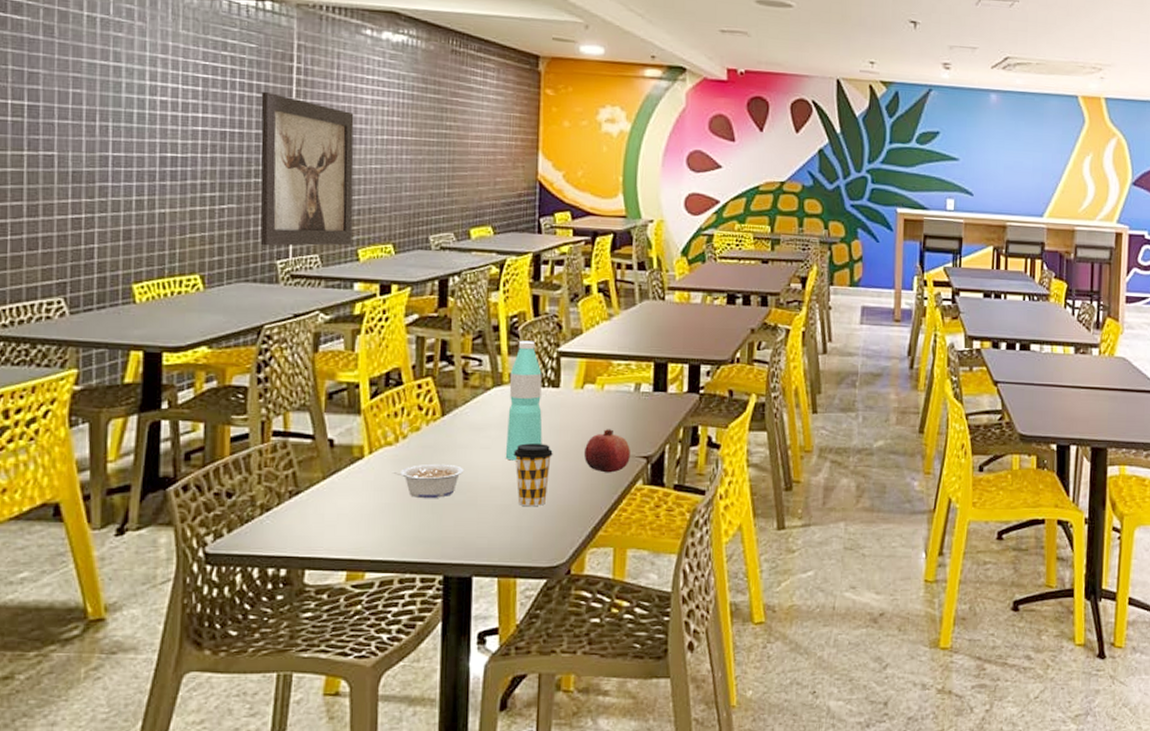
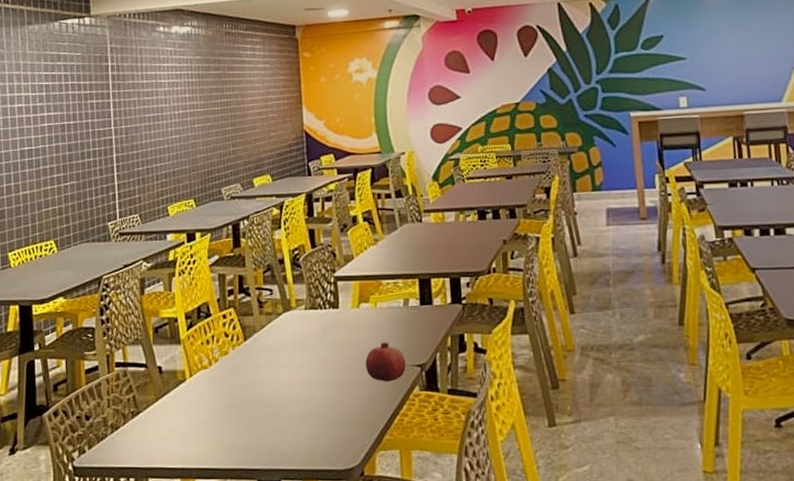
wall art: present [260,91,354,246] -> none [87,88,163,212]
legume: present [393,463,464,499] -> none [210,382,267,413]
water bottle: present [505,340,543,461] -> none [296,269,329,376]
coffee cup: present [513,443,553,507] -> none [306,359,339,416]

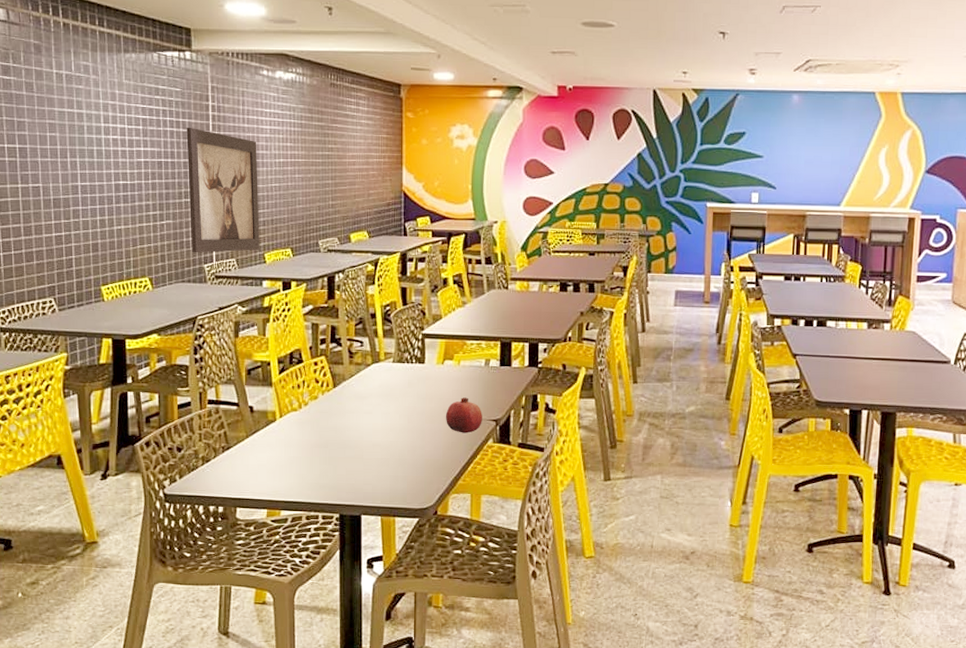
wall art: none [87,88,163,212] -> present [186,127,260,253]

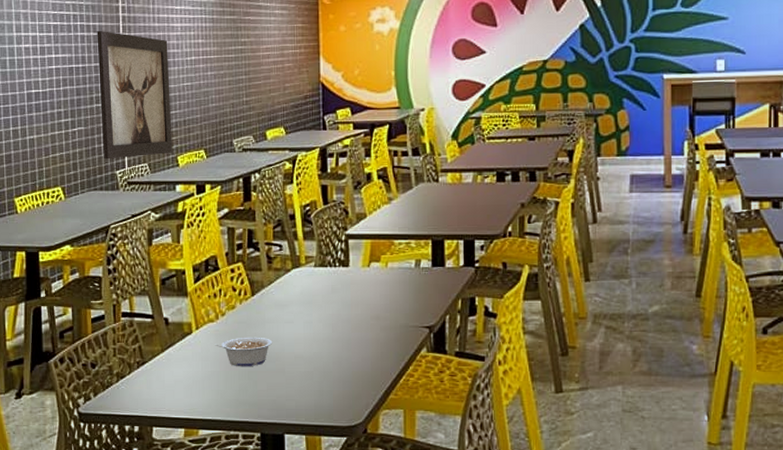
legume: none [298,425,352,454] -> present [216,337,273,367]
fruit: present [445,397,482,433] -> none [373,302,414,342]

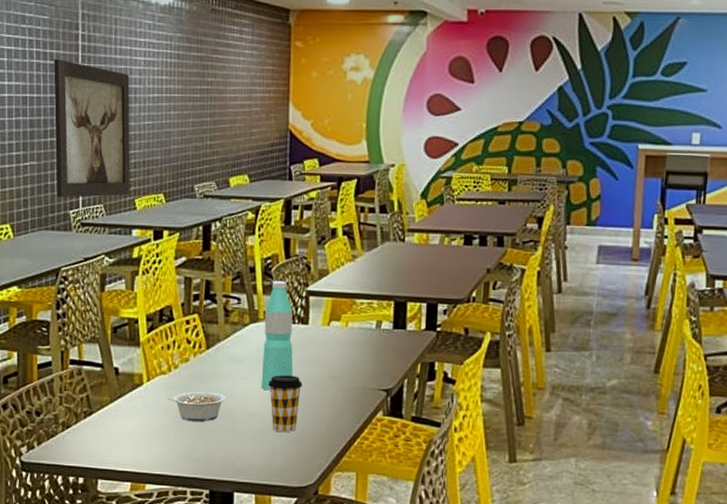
water bottle: none [306,226,337,333] -> present [261,280,293,391]
coffee cup: none [313,317,346,373] -> present [268,375,303,433]

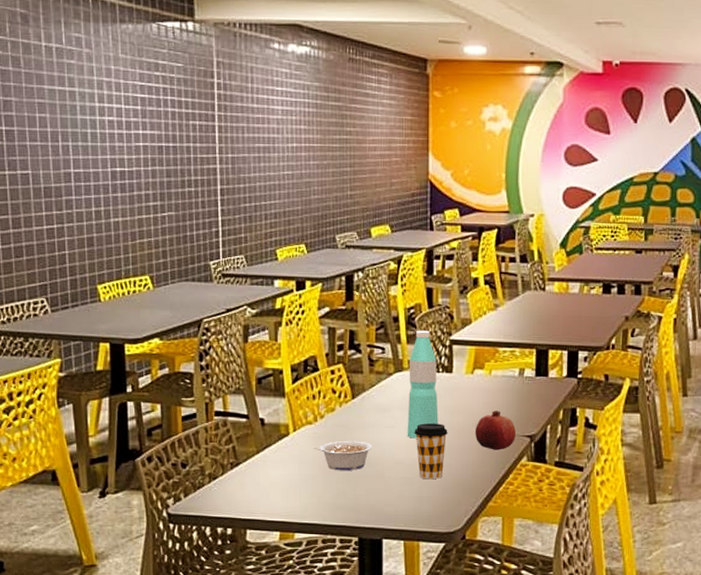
wall art: present [53,58,131,198] -> none [189,107,271,249]
fruit: none [329,363,372,404] -> present [474,410,516,450]

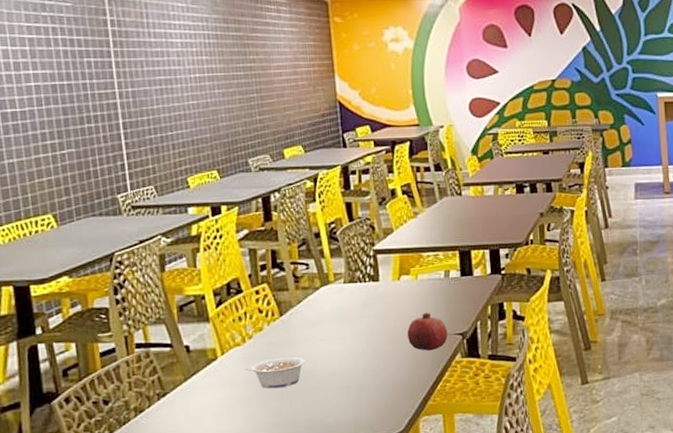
water bottle: present [407,330,438,439] -> none [334,243,370,349]
coffee cup: present [414,423,448,480] -> none [346,331,381,387]

